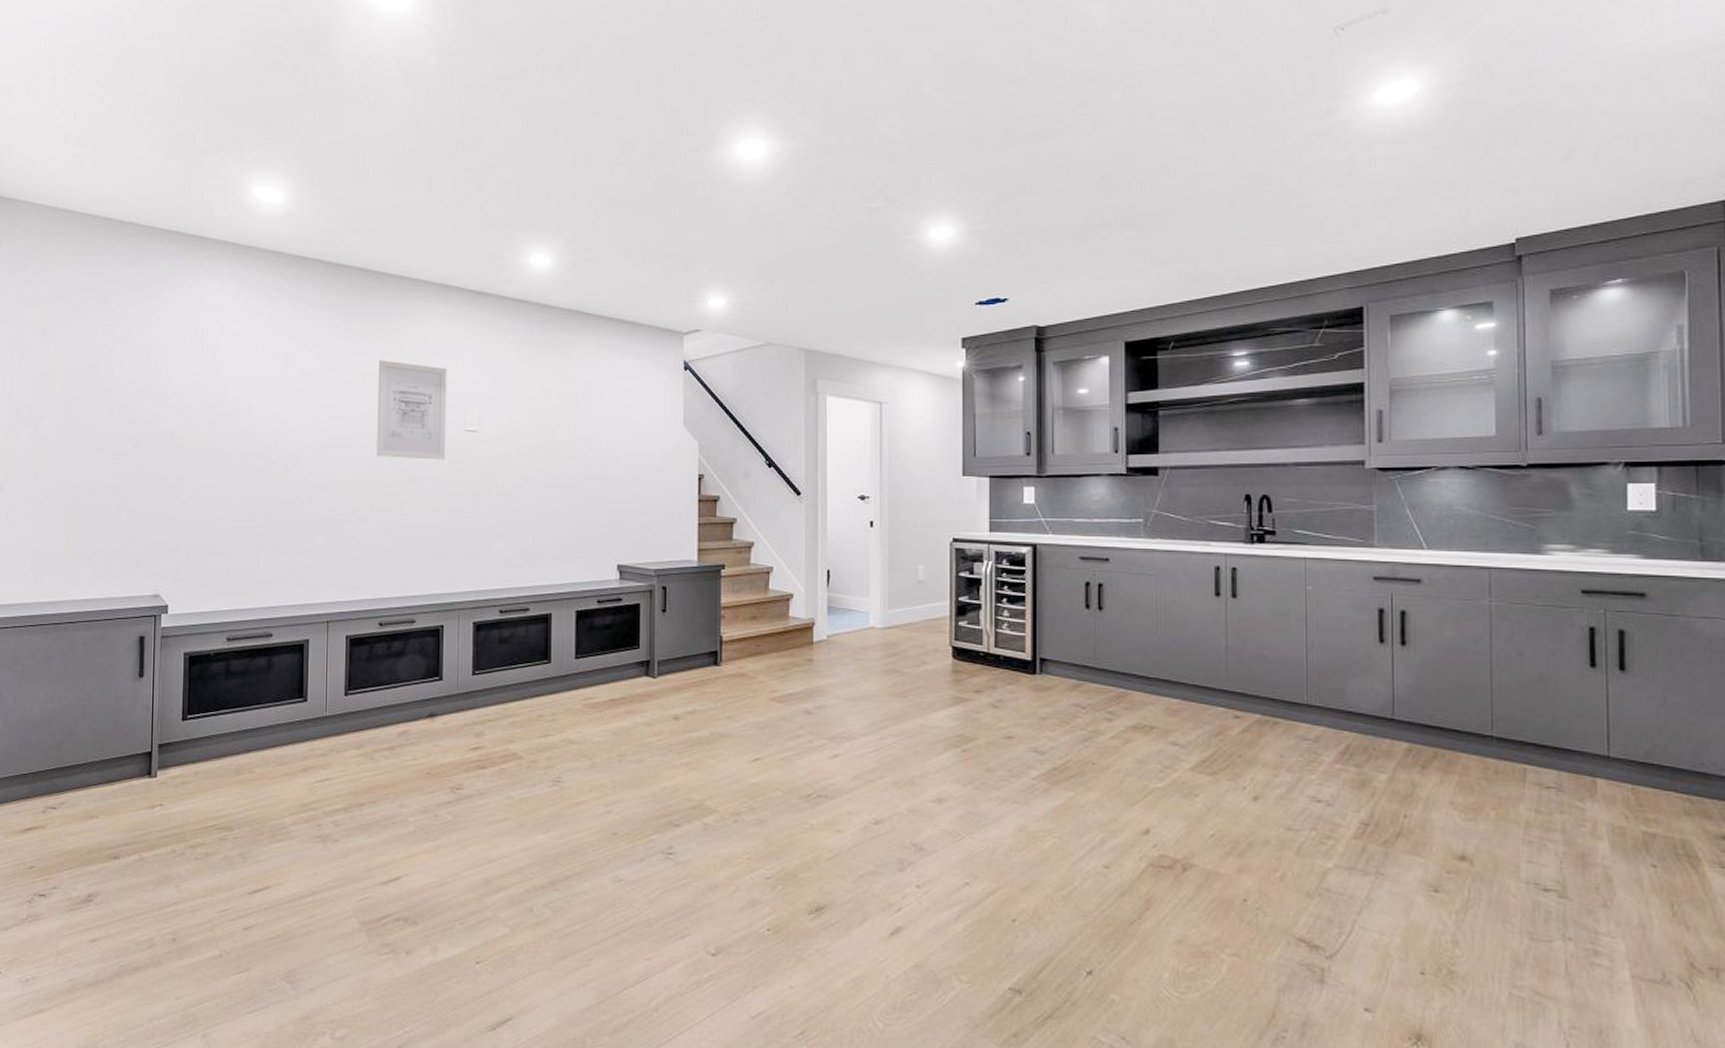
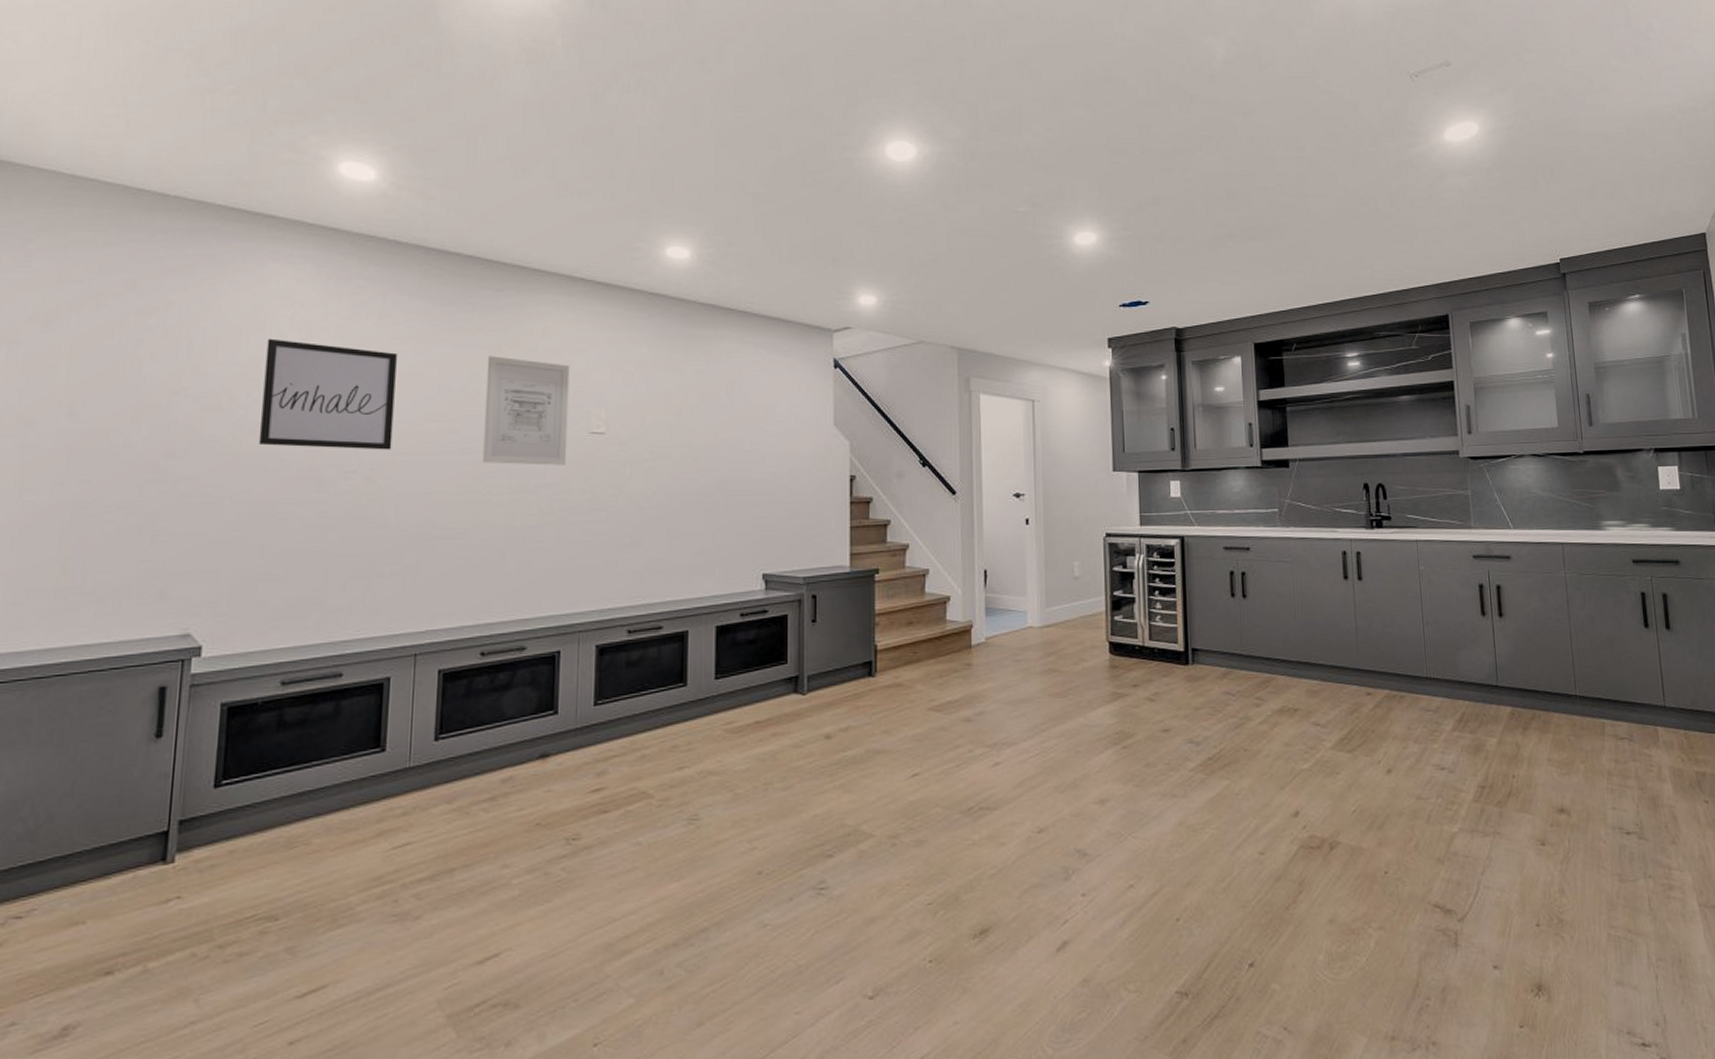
wall art: none [202,346,305,444] -> present [258,338,397,450]

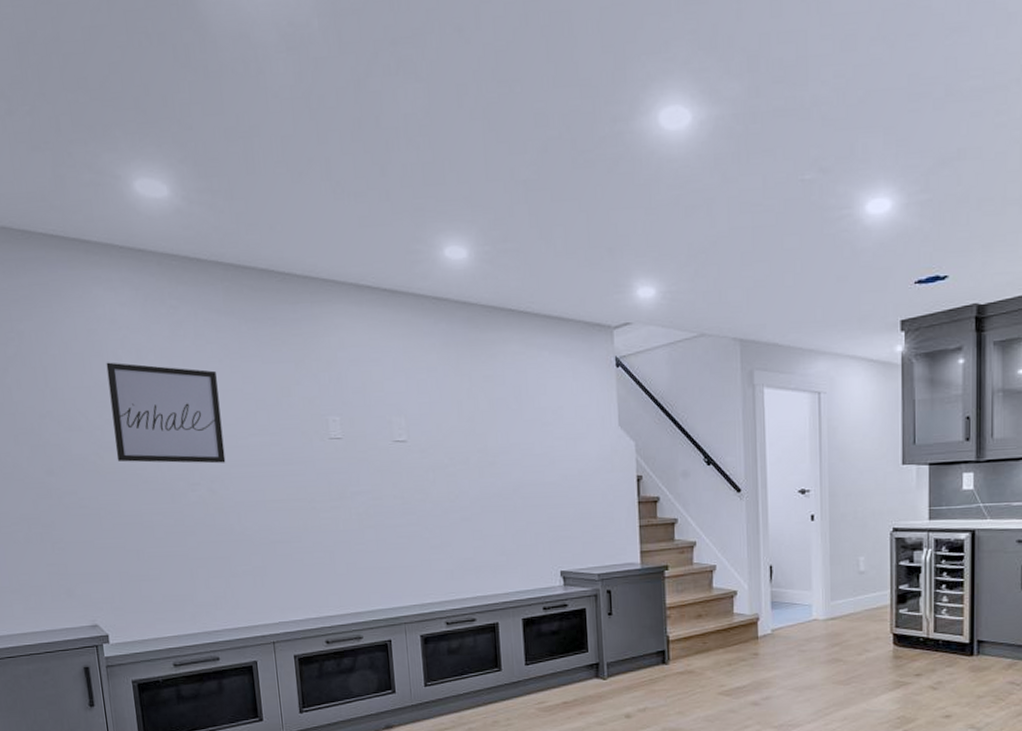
wall art: present [483,356,570,465] -> none [294,369,376,474]

